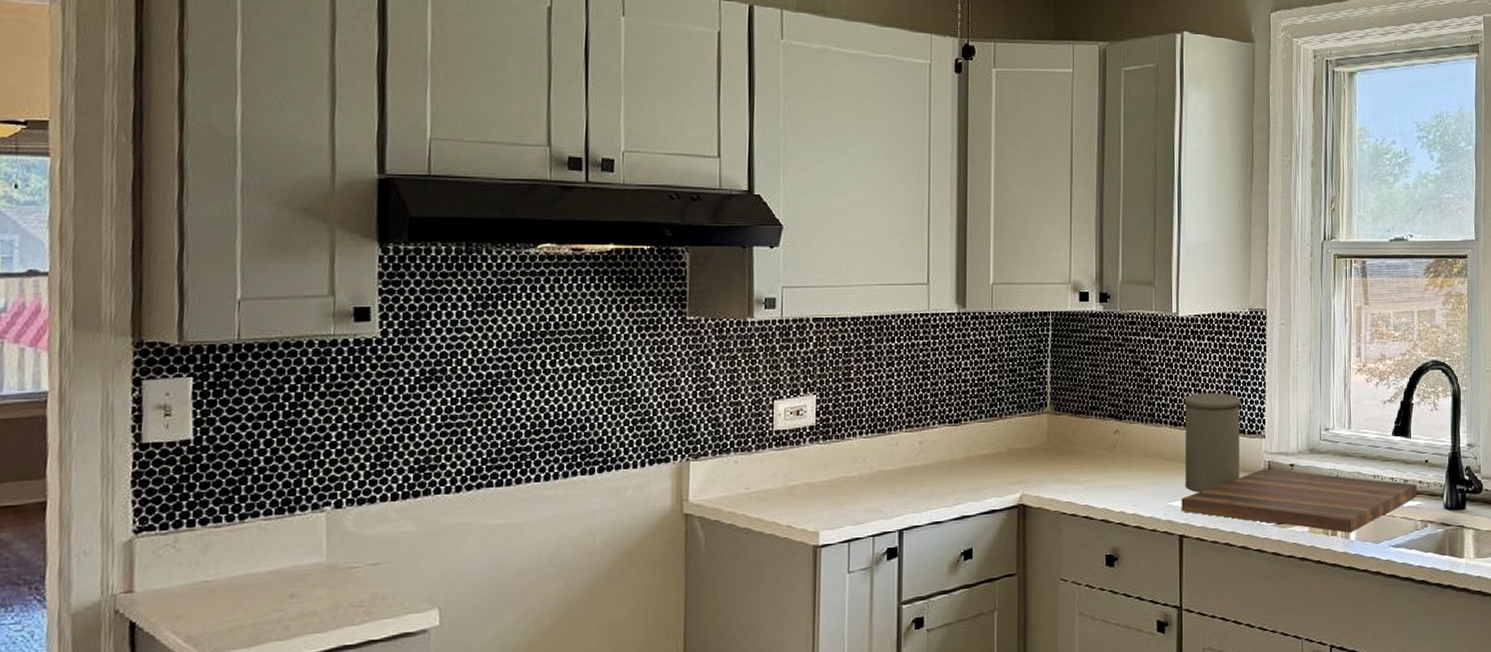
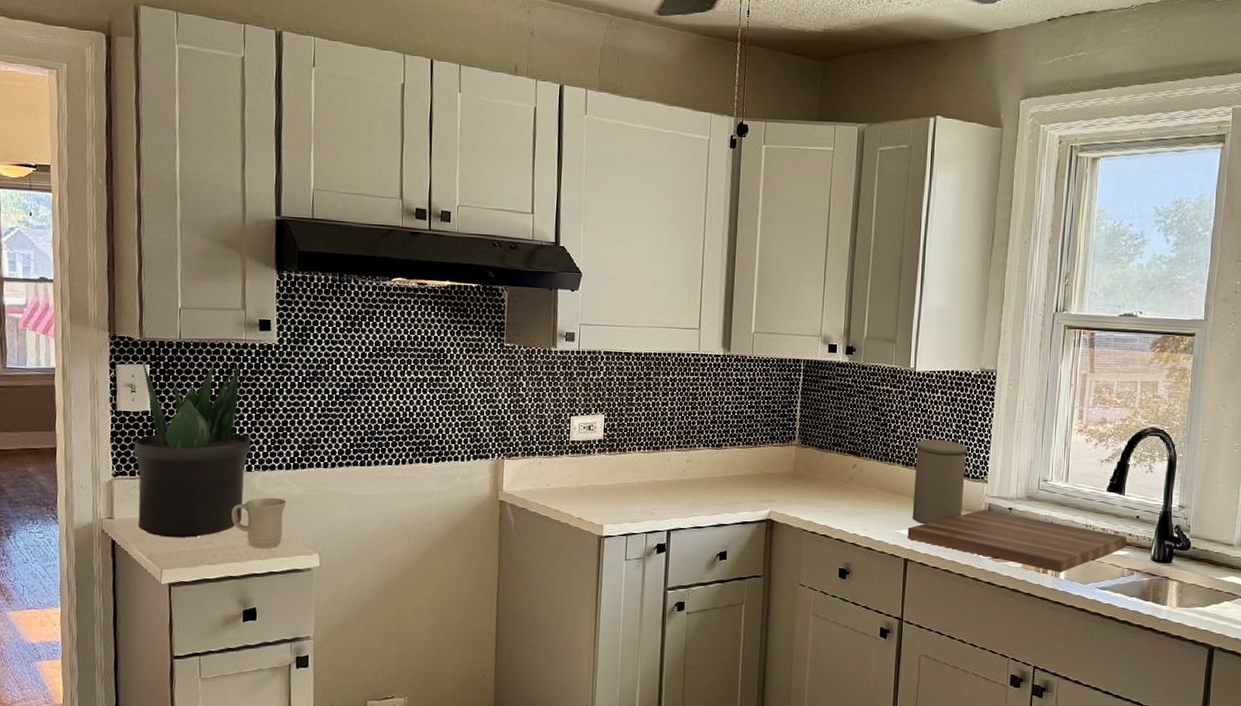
planter: none [166,368,342,610] -> present [133,358,251,538]
mug: none [311,539,393,612] -> present [231,497,287,549]

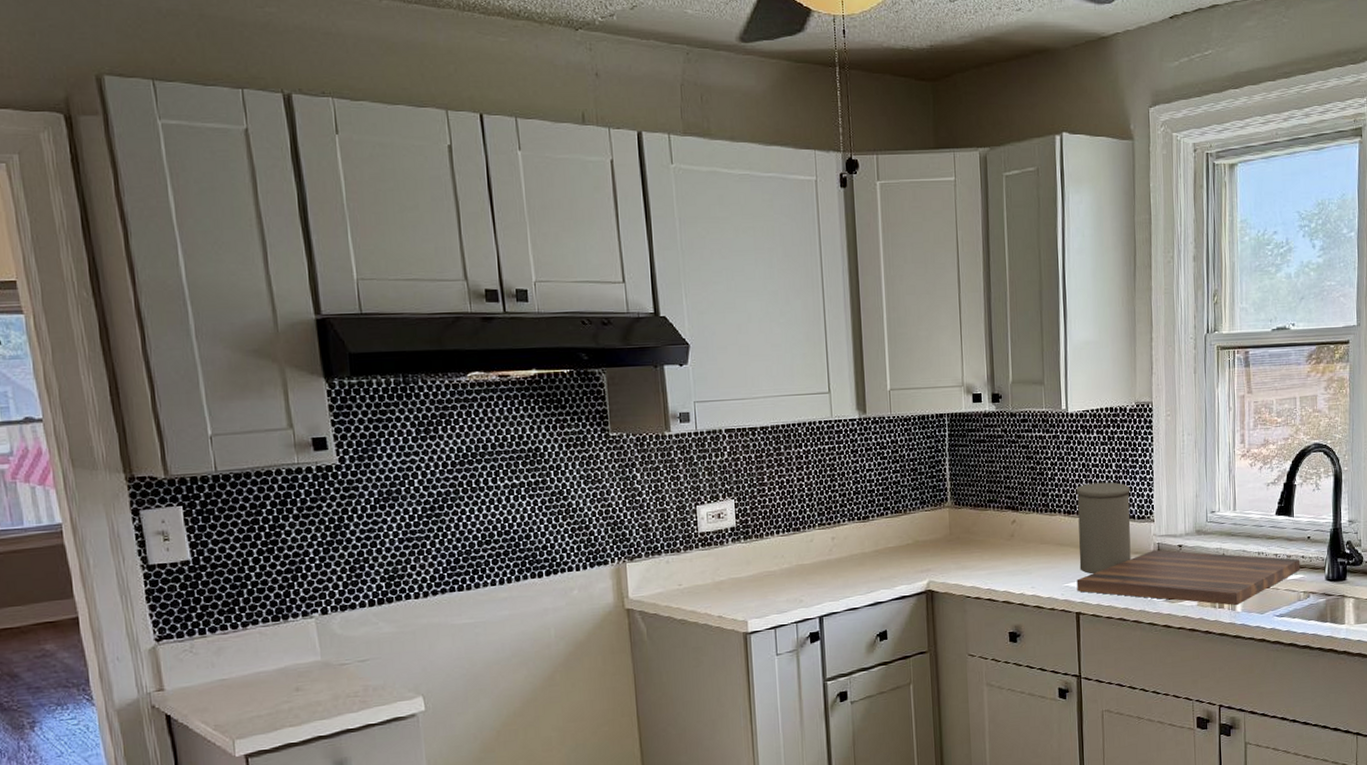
planter: present [133,358,251,538] -> none [171,493,323,703]
mug: present [231,497,287,549] -> none [309,639,376,701]

